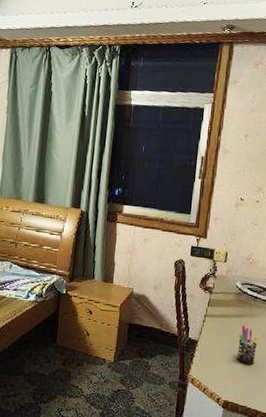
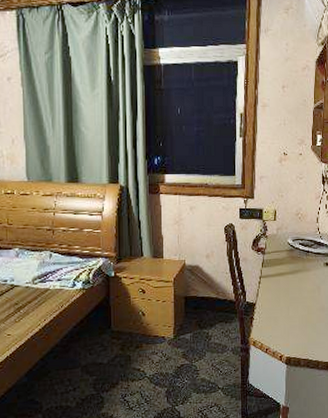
pen holder: present [237,325,259,366] -> none [295,281,314,319]

